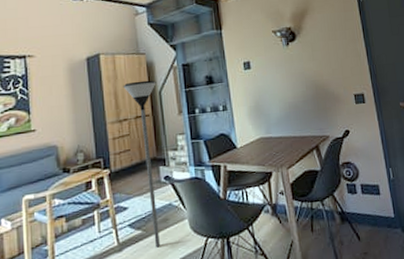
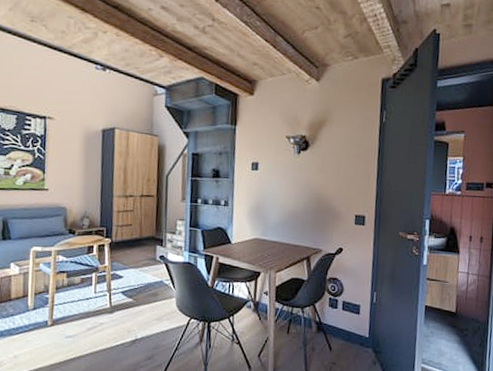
floor lamp: present [123,80,160,248] -> none [133,161,165,317]

